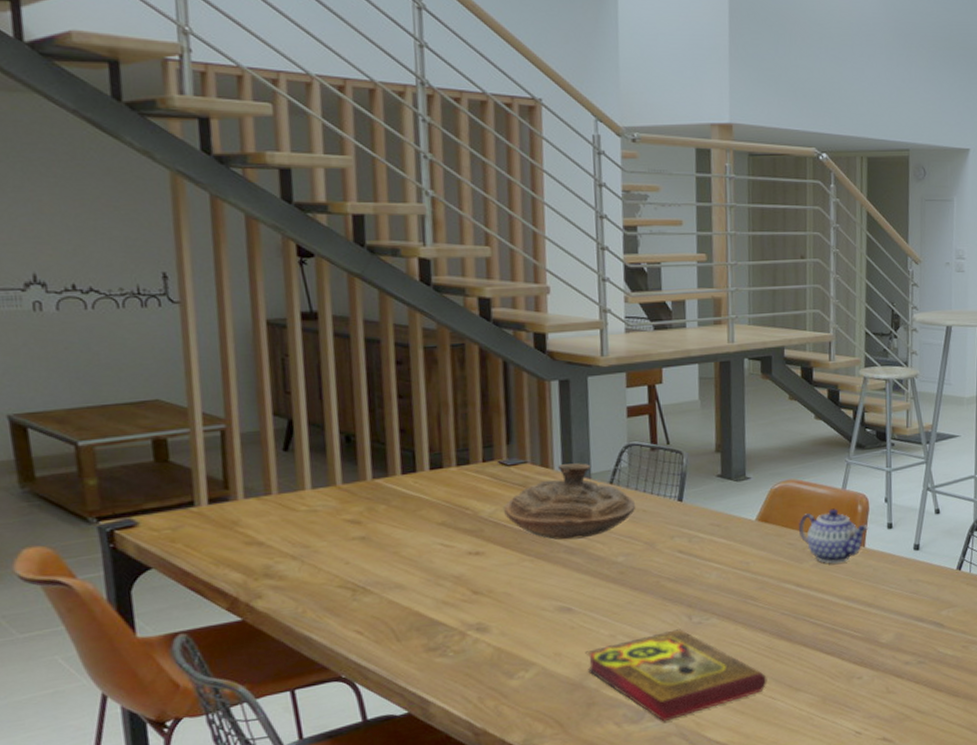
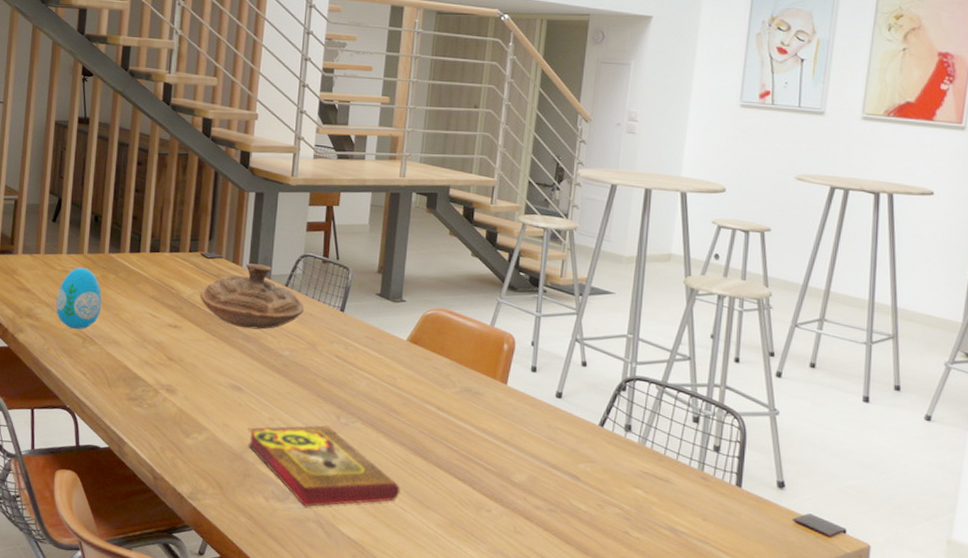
decorative egg: none [305,502,373,581] -> present [56,267,102,330]
teapot: present [799,508,869,564] -> none [445,342,513,396]

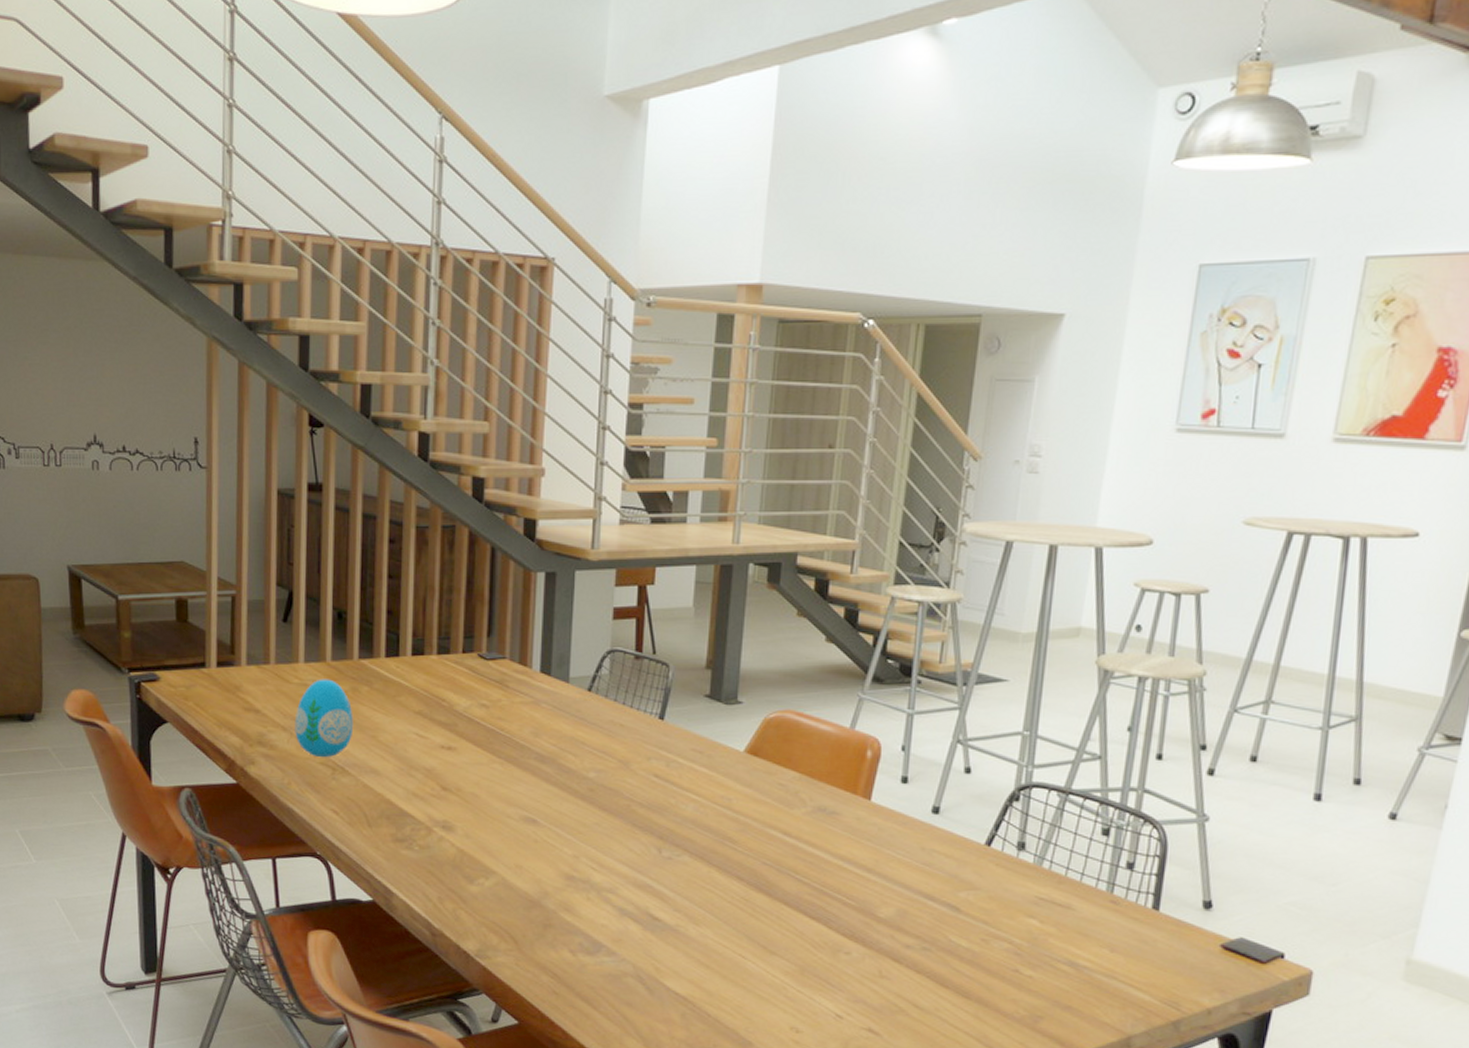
decorative bowl: present [200,263,304,330] -> none [479,664,612,747]
book: present [248,425,401,507] -> none [546,861,739,960]

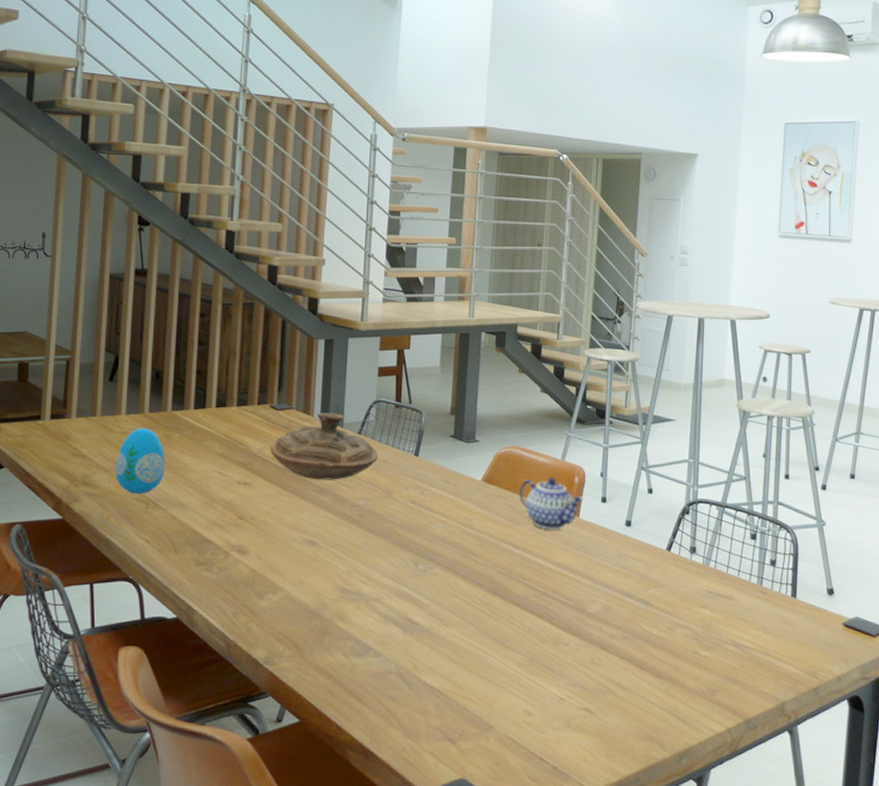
decorative bowl: none [479,664,612,747] -> present [270,413,378,480]
teapot: none [793,750,878,815] -> present [520,477,584,530]

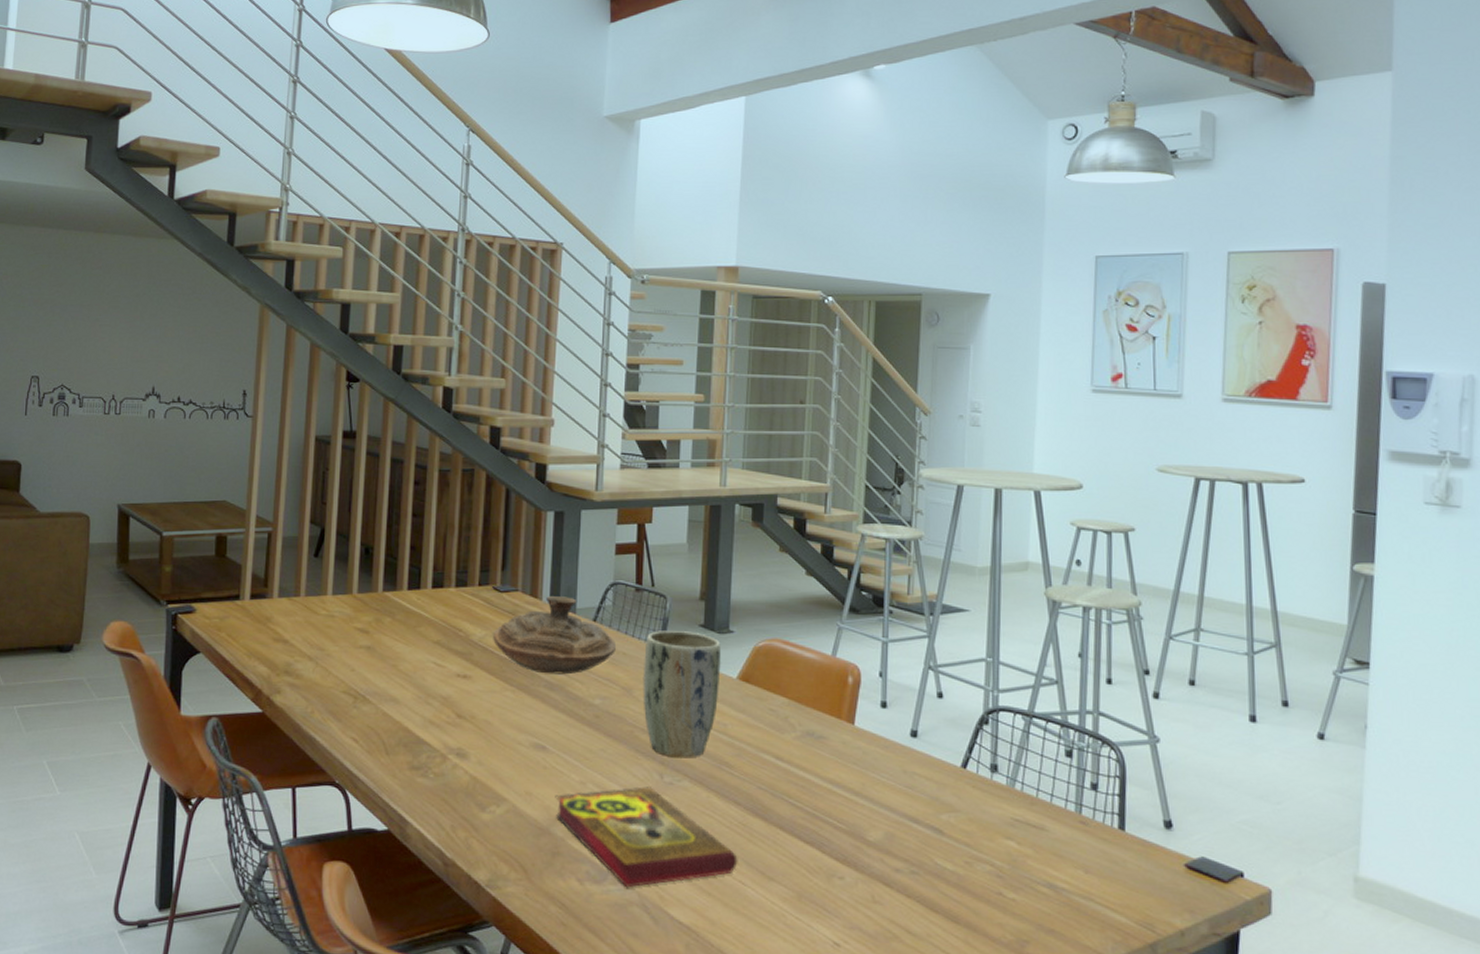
decorative egg: present [115,428,166,495] -> none [320,610,376,687]
book: none [324,574,480,660] -> present [555,786,738,888]
plant pot: none [401,441,468,549] -> present [643,631,721,758]
teapot: present [520,477,584,530] -> none [782,676,860,740]

